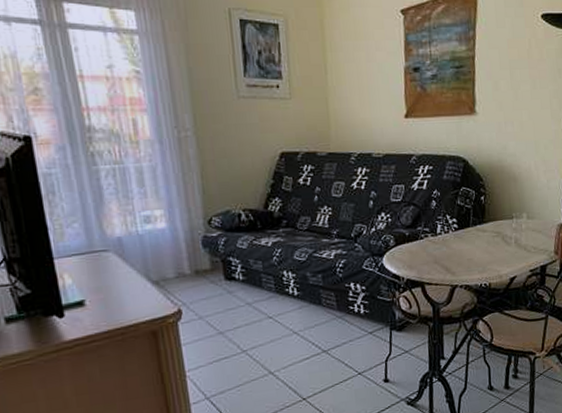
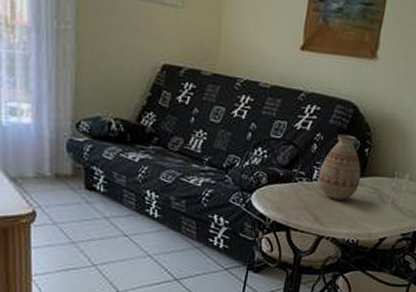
vase: none [441,187,482,249] -> present [317,133,361,200]

